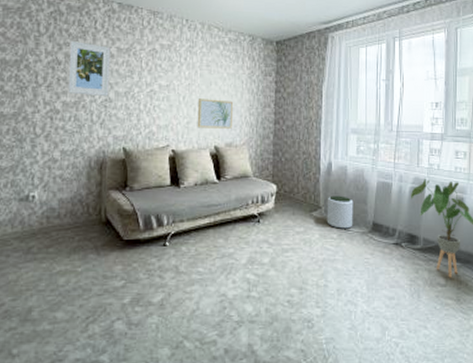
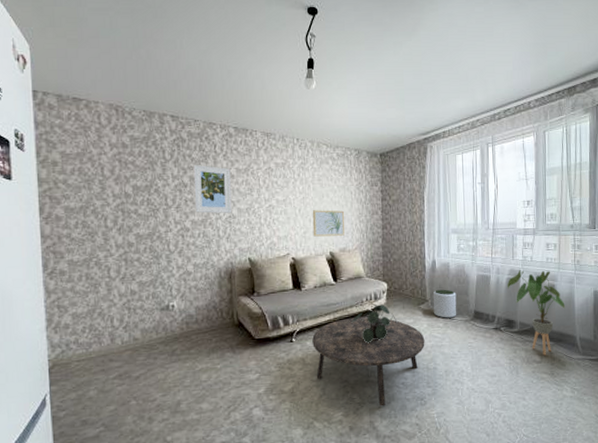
coffee table: none [188,222,316,327] -> present [312,317,425,407]
potted plant: none [234,207,286,253] -> present [351,304,398,343]

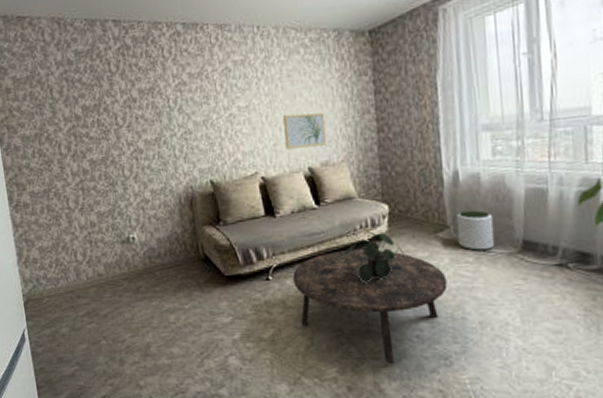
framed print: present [193,165,232,213] -> none [141,74,188,131]

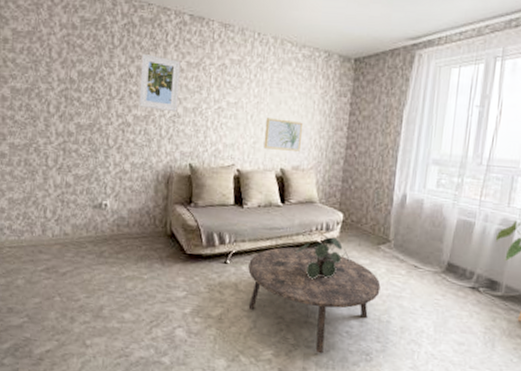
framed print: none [141,74,188,131] -> present [138,54,181,111]
plant pot: present [456,210,495,251] -> none [395,229,428,266]

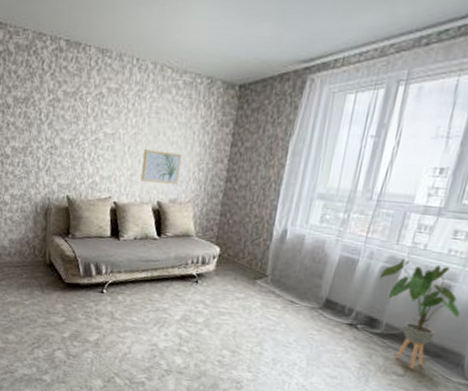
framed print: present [138,54,181,111] -> none [16,83,57,143]
coffee table: present [248,247,381,354] -> none [123,279,255,380]
potted plant: present [296,235,350,280] -> none [170,268,225,311]

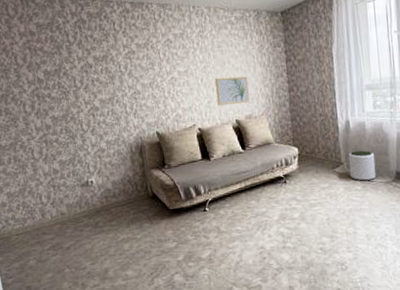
plant pot: none [271,265,307,302] -> present [348,150,377,181]

